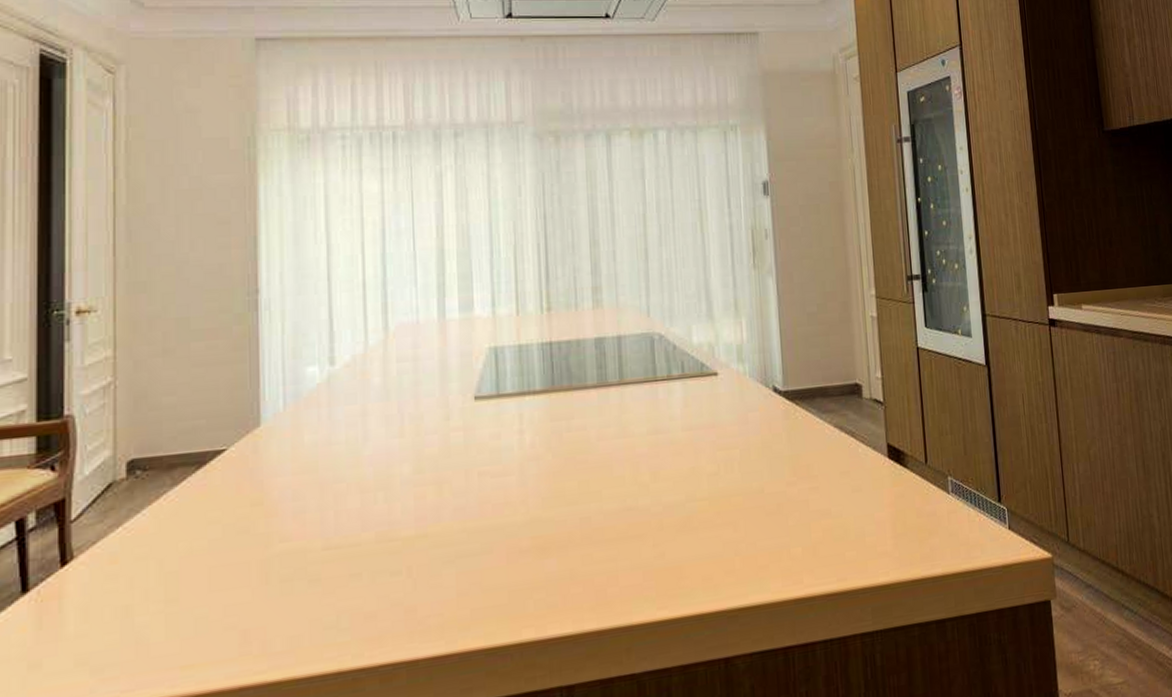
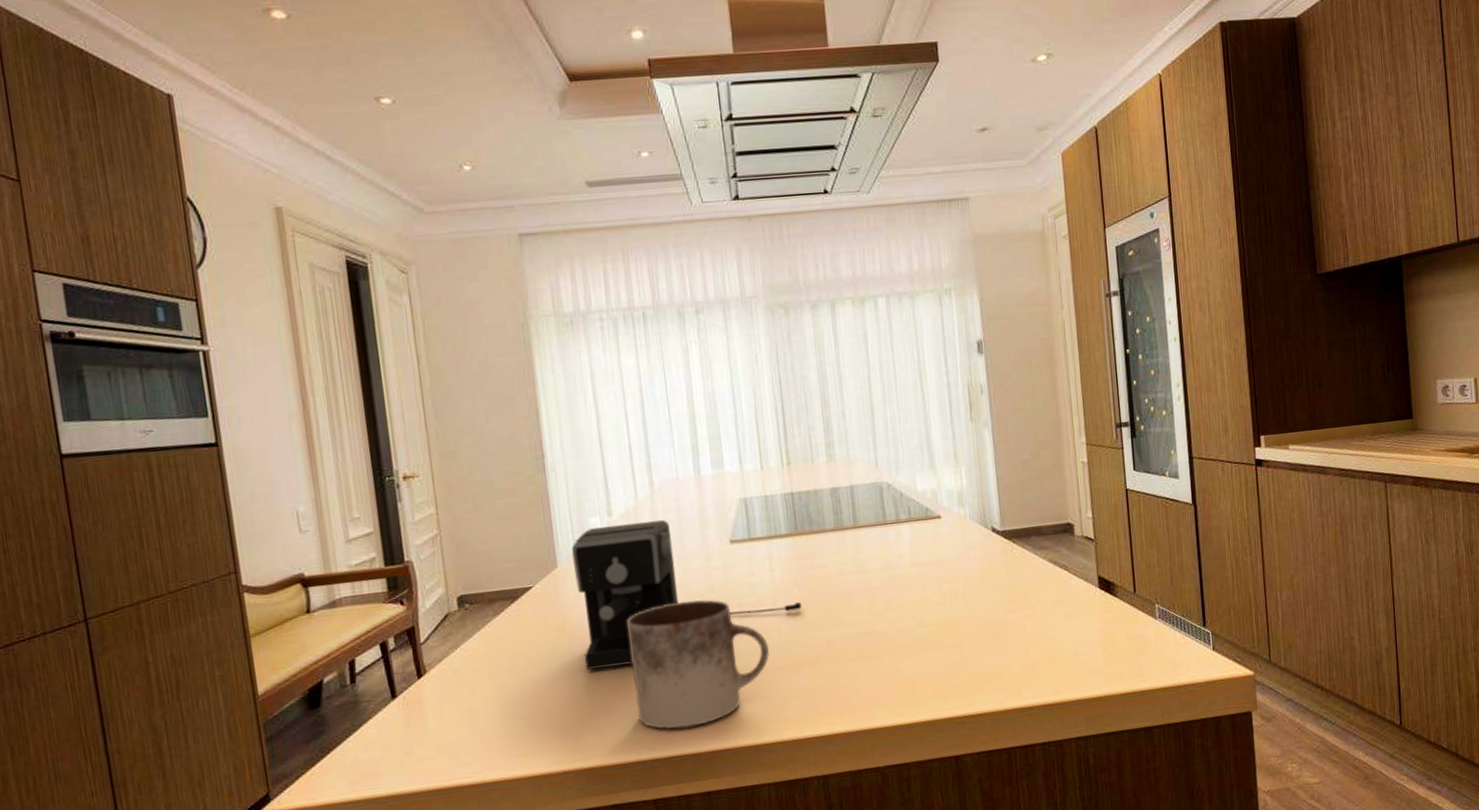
coffee maker: none [279,370,554,555] -> present [571,519,802,670]
mug: none [340,466,512,631] -> present [626,599,769,730]

